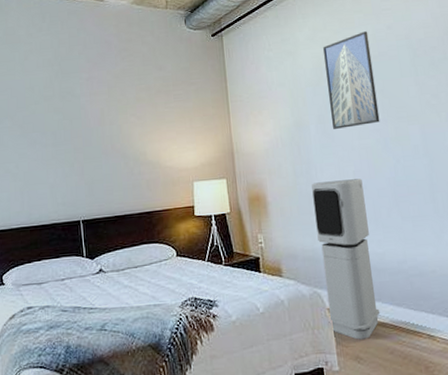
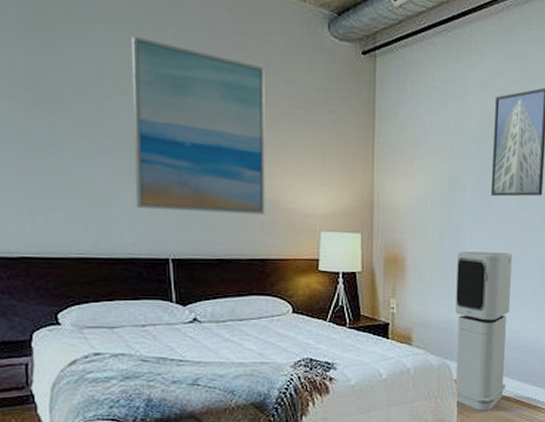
wall art: none [52,57,149,183] -> present [131,35,265,215]

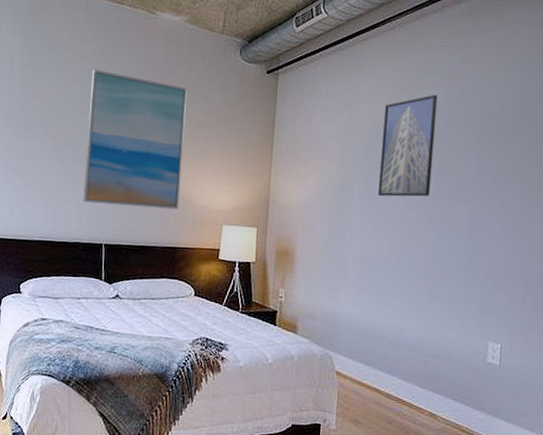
air purifier: present [453,251,512,411] -> none [334,247,397,406]

